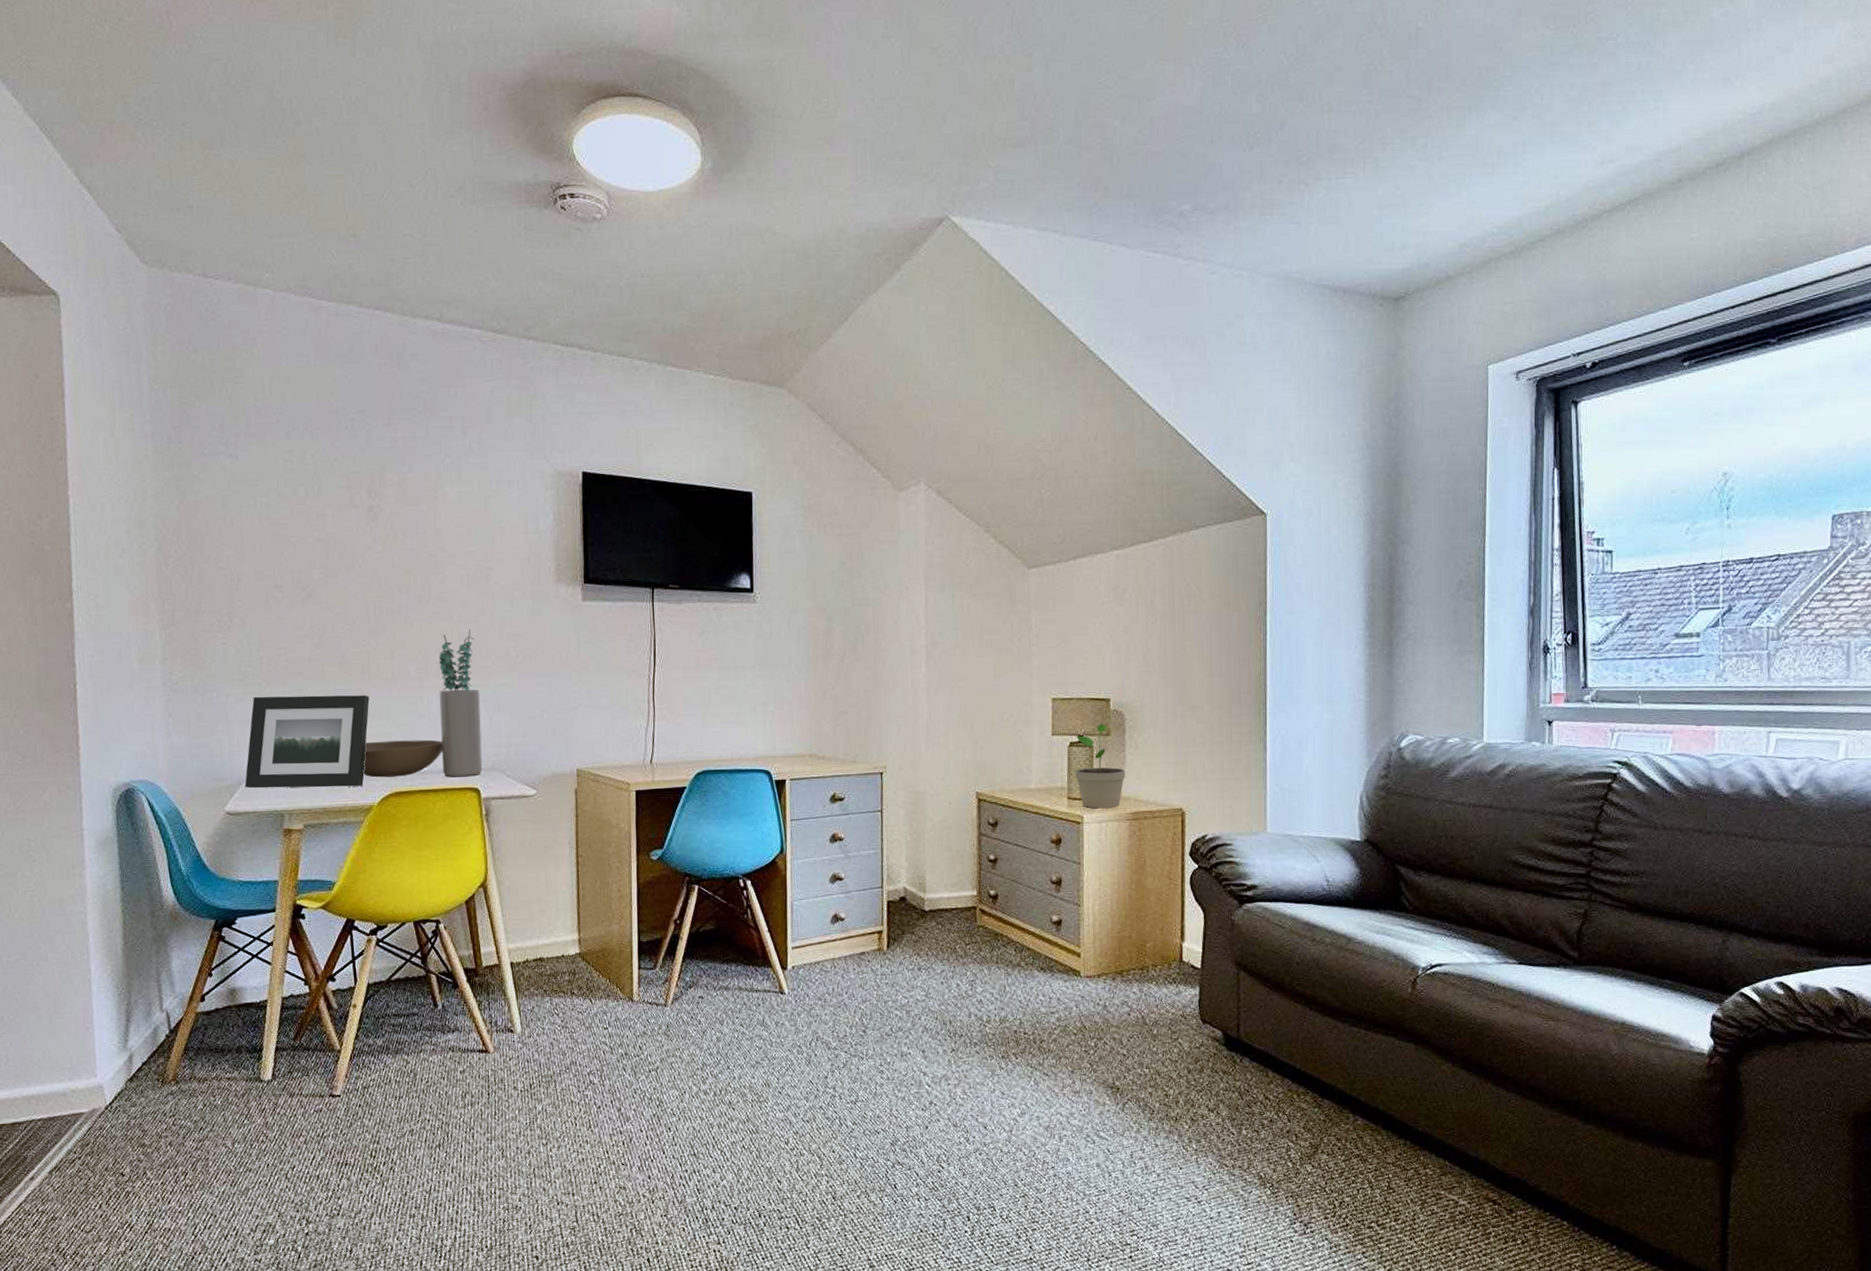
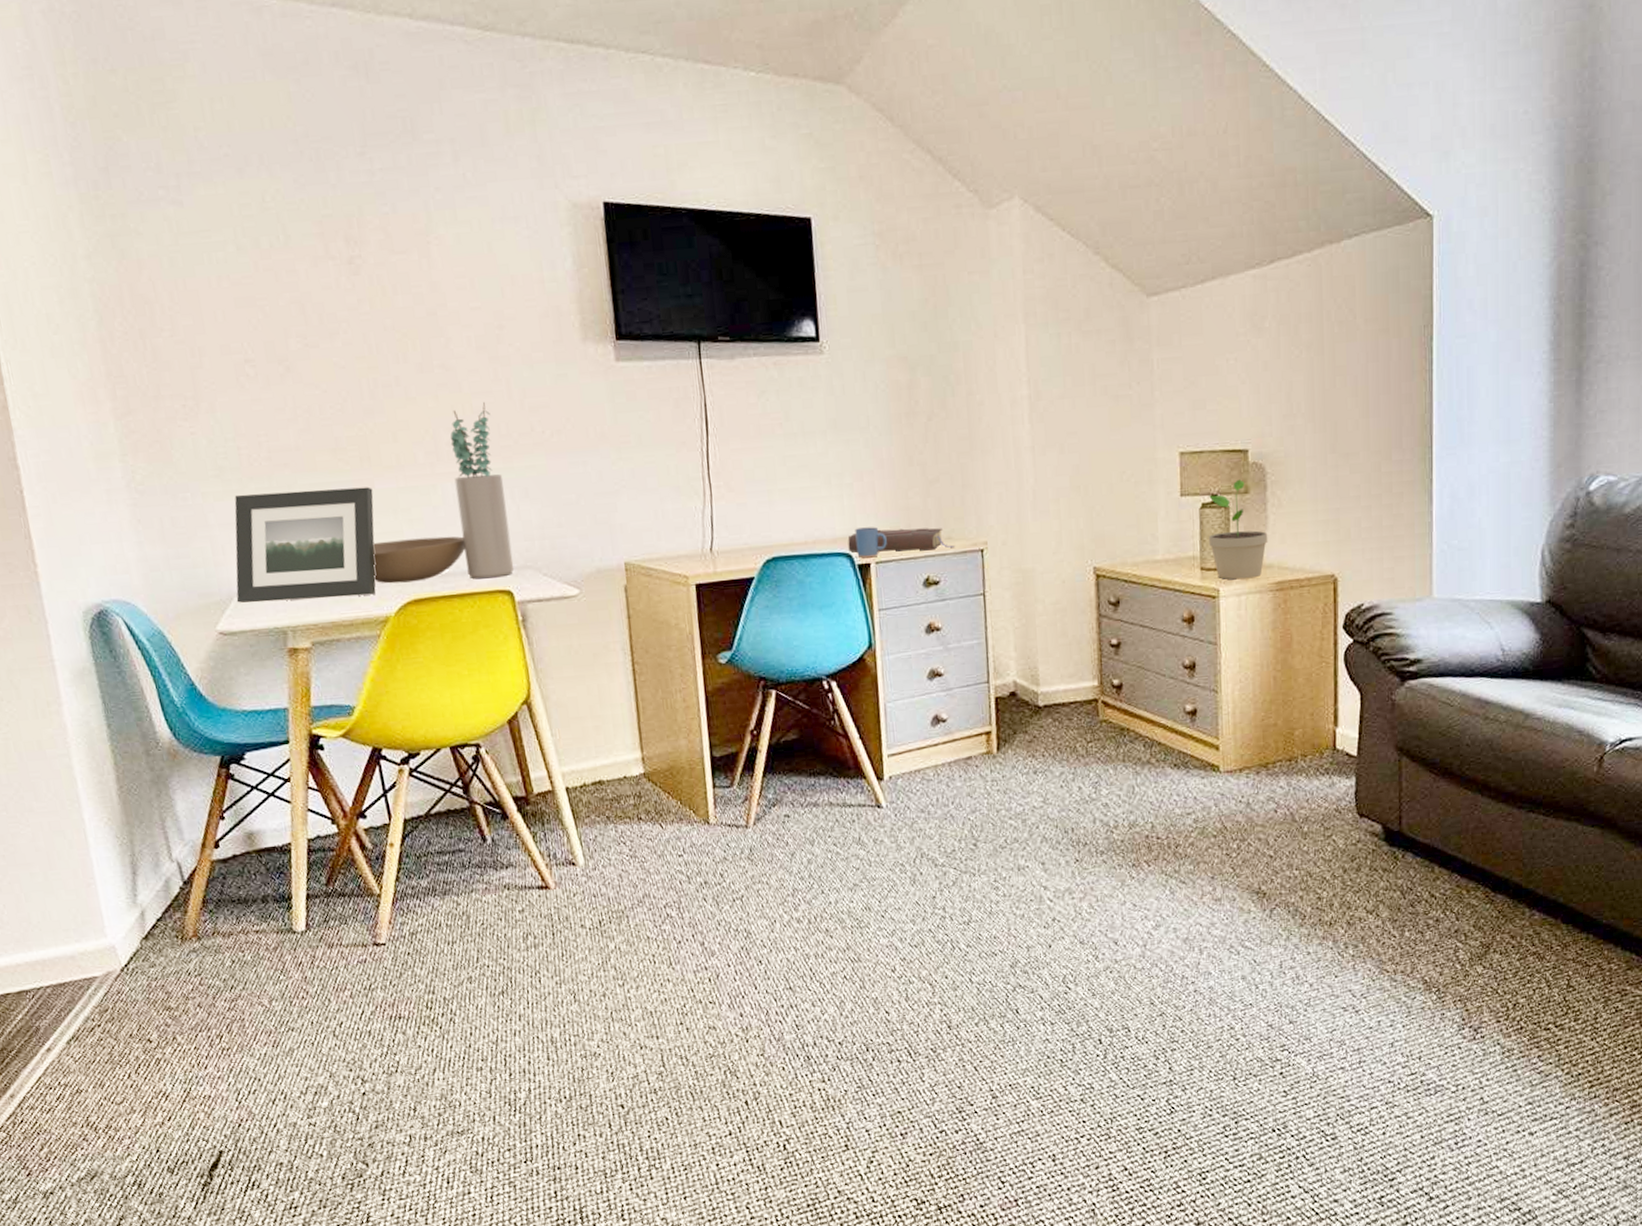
book: none [767,751,858,771] -> present [847,528,954,552]
mug: none [774,749,801,775] -> present [855,527,887,558]

